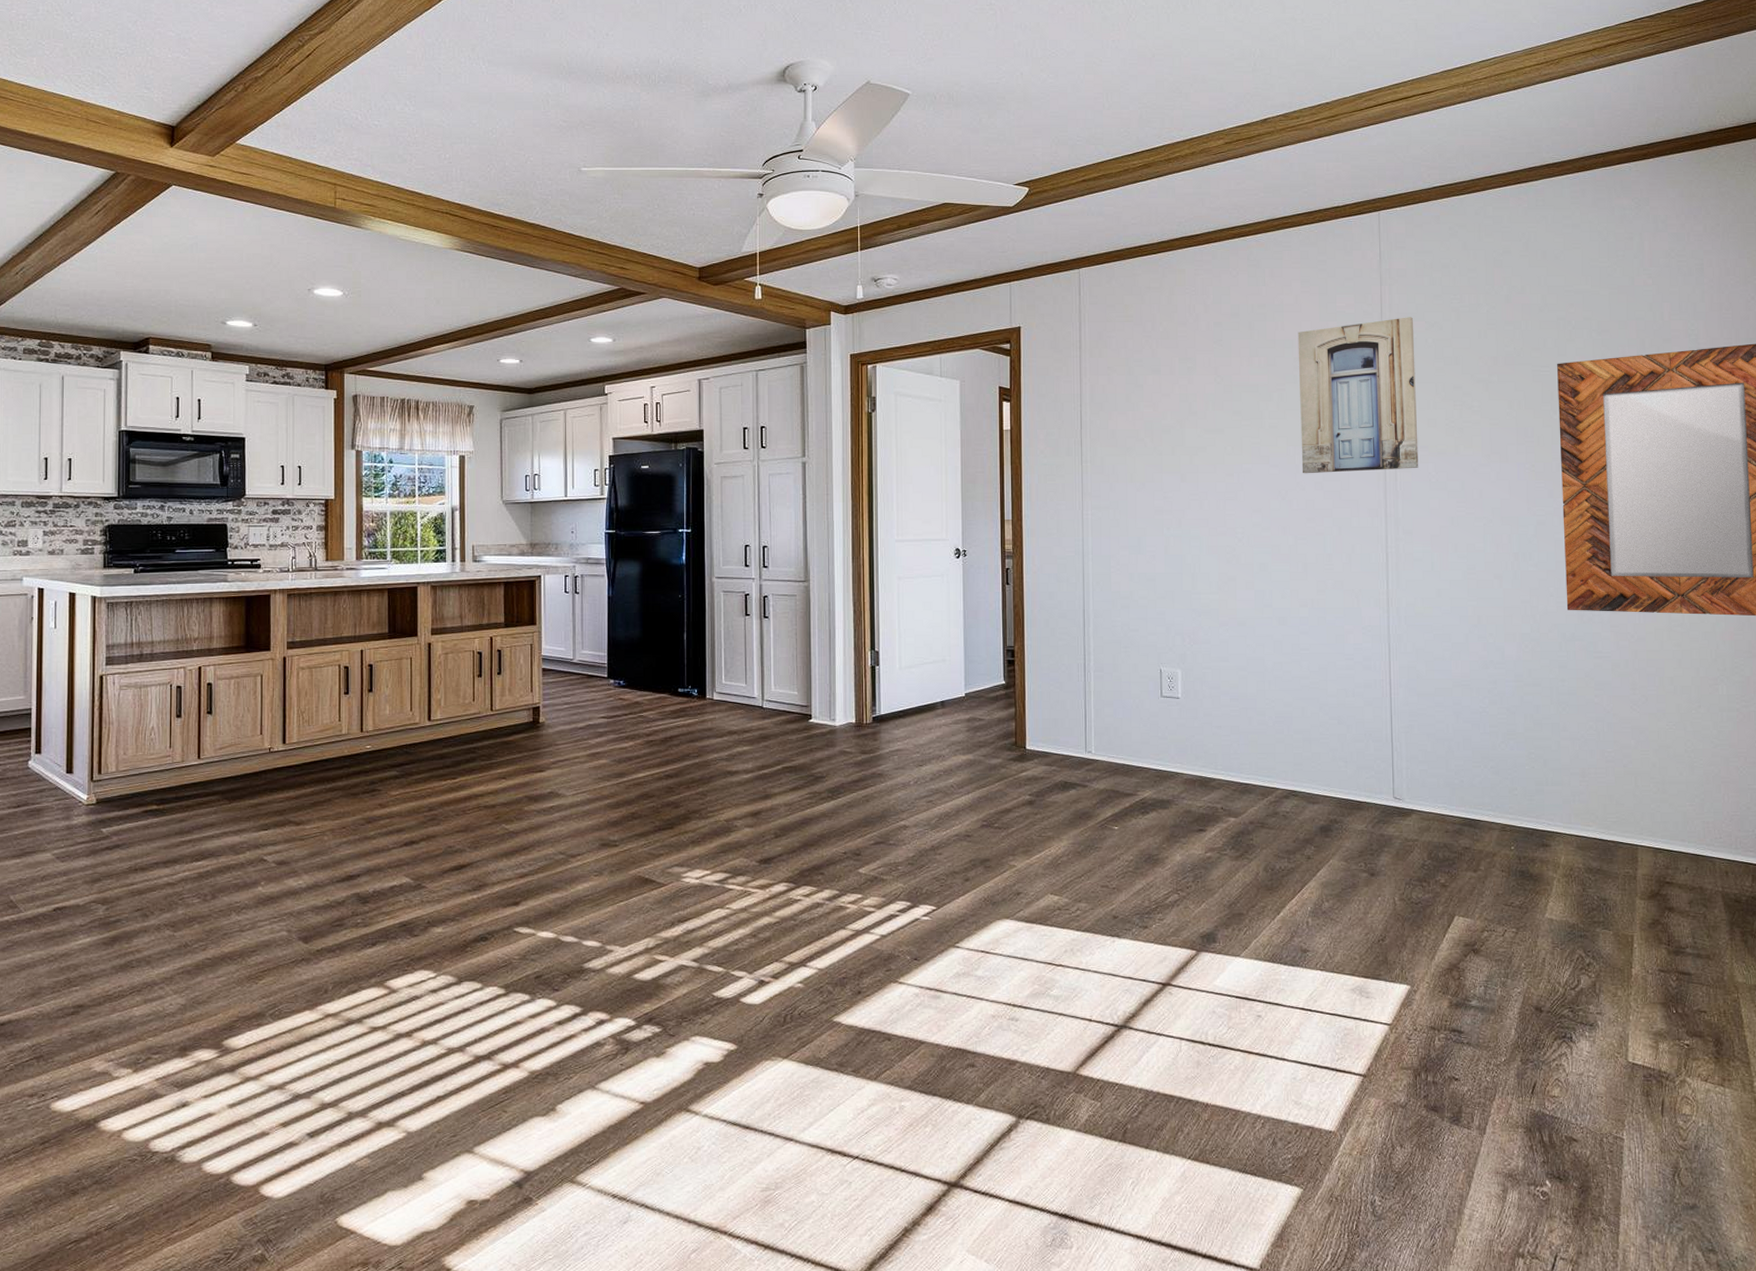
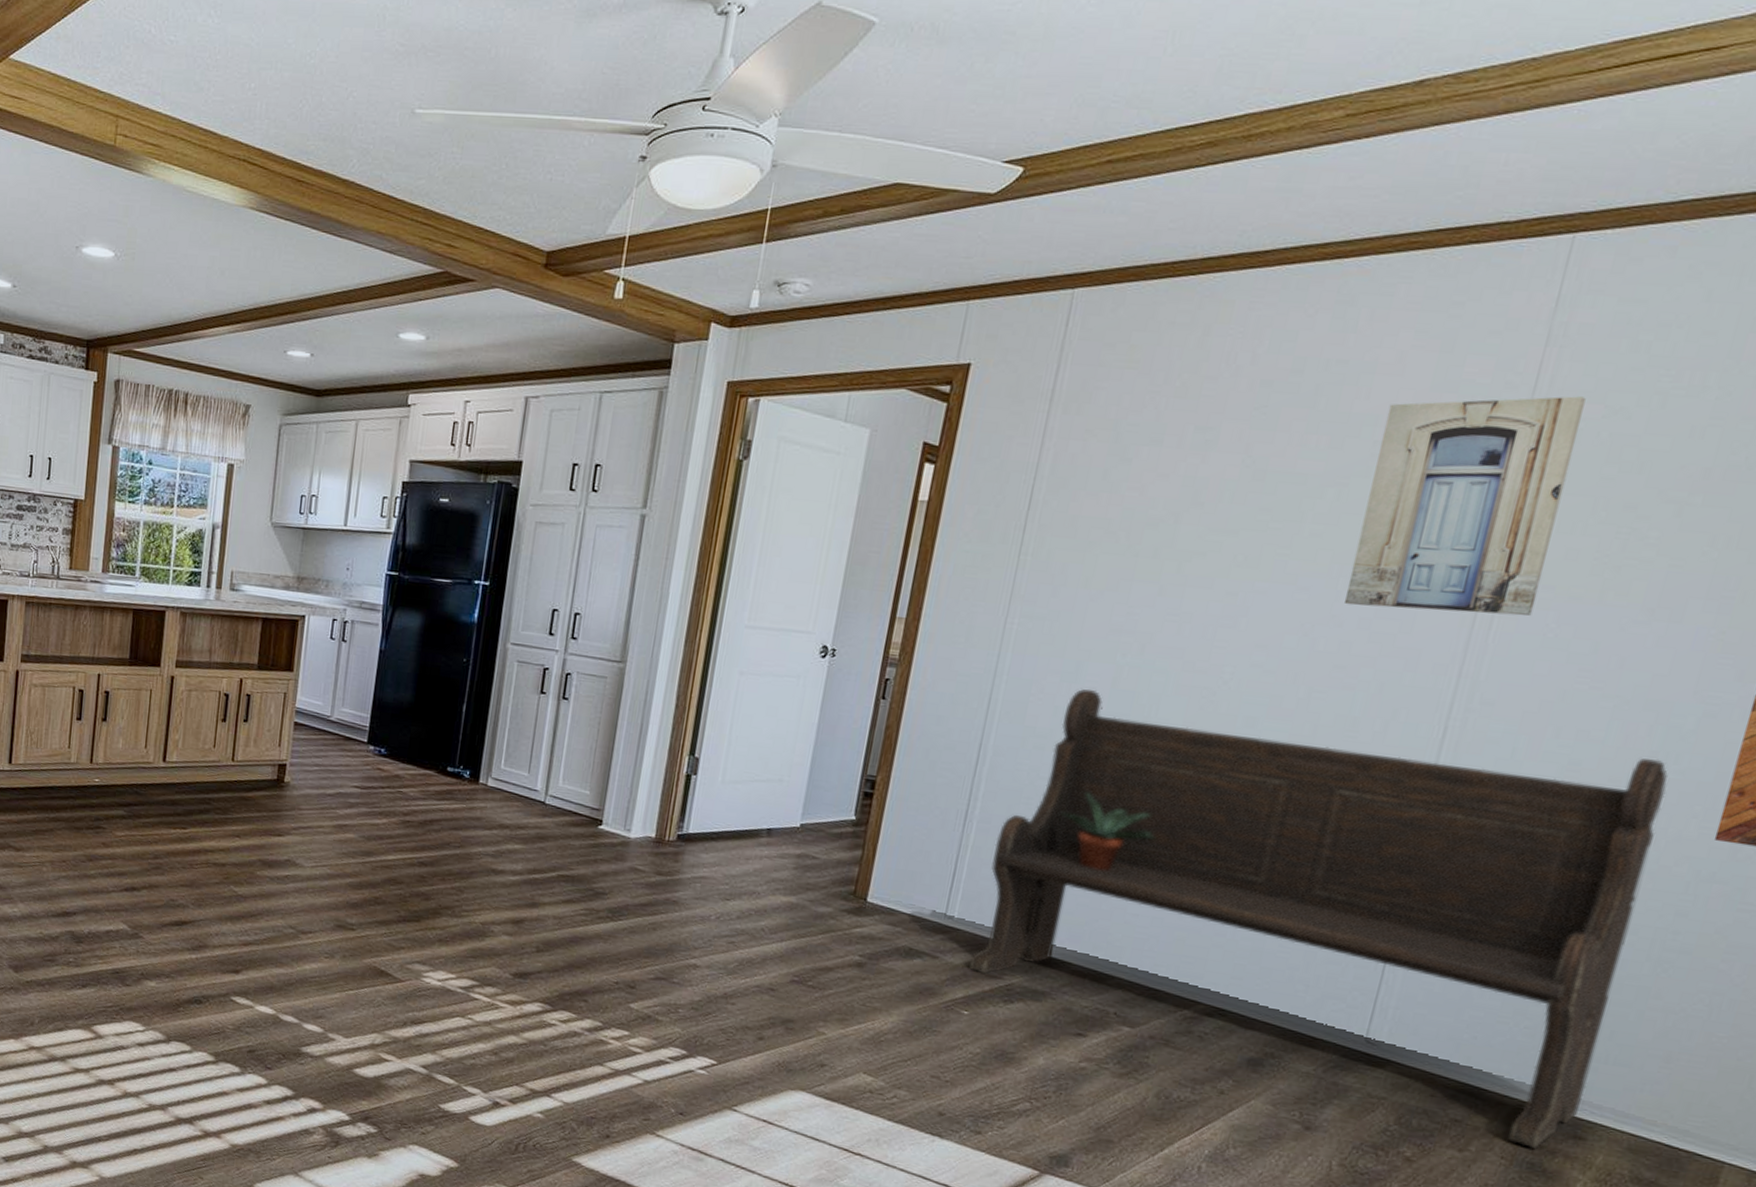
bench: none [1110,557,1540,859] -> present [969,688,1668,1148]
potted plant: none [1151,636,1222,696] -> present [1060,791,1160,871]

